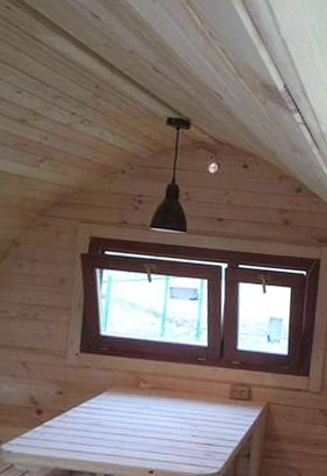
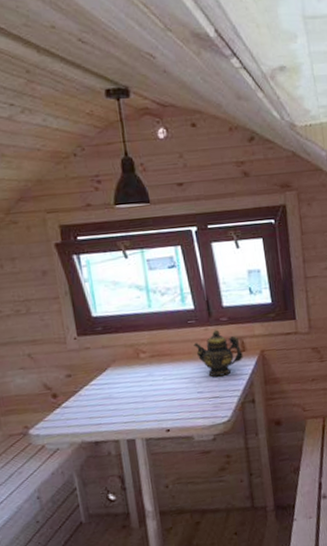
teapot: none [198,372,248,423] -> present [194,329,243,377]

